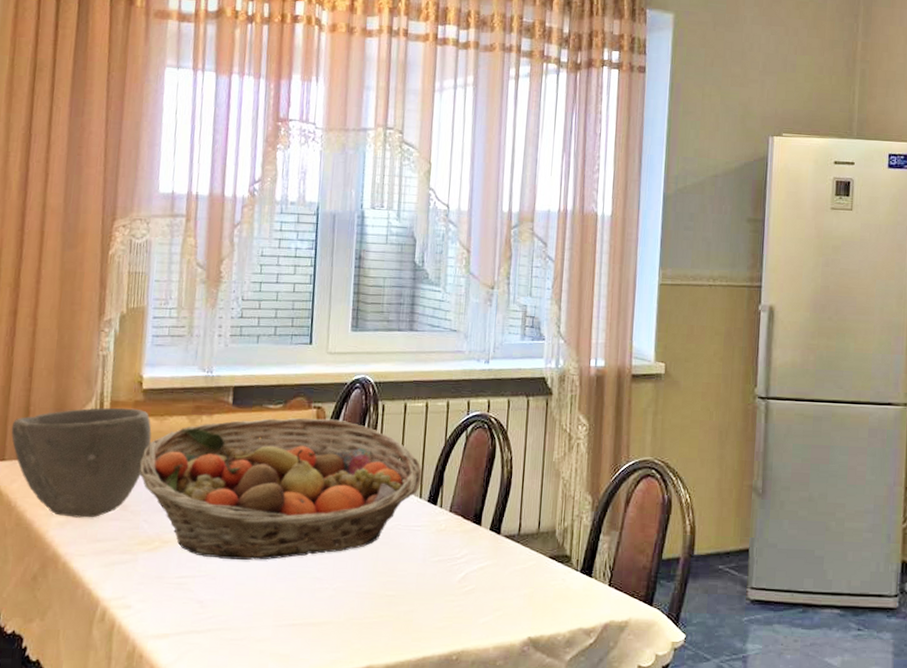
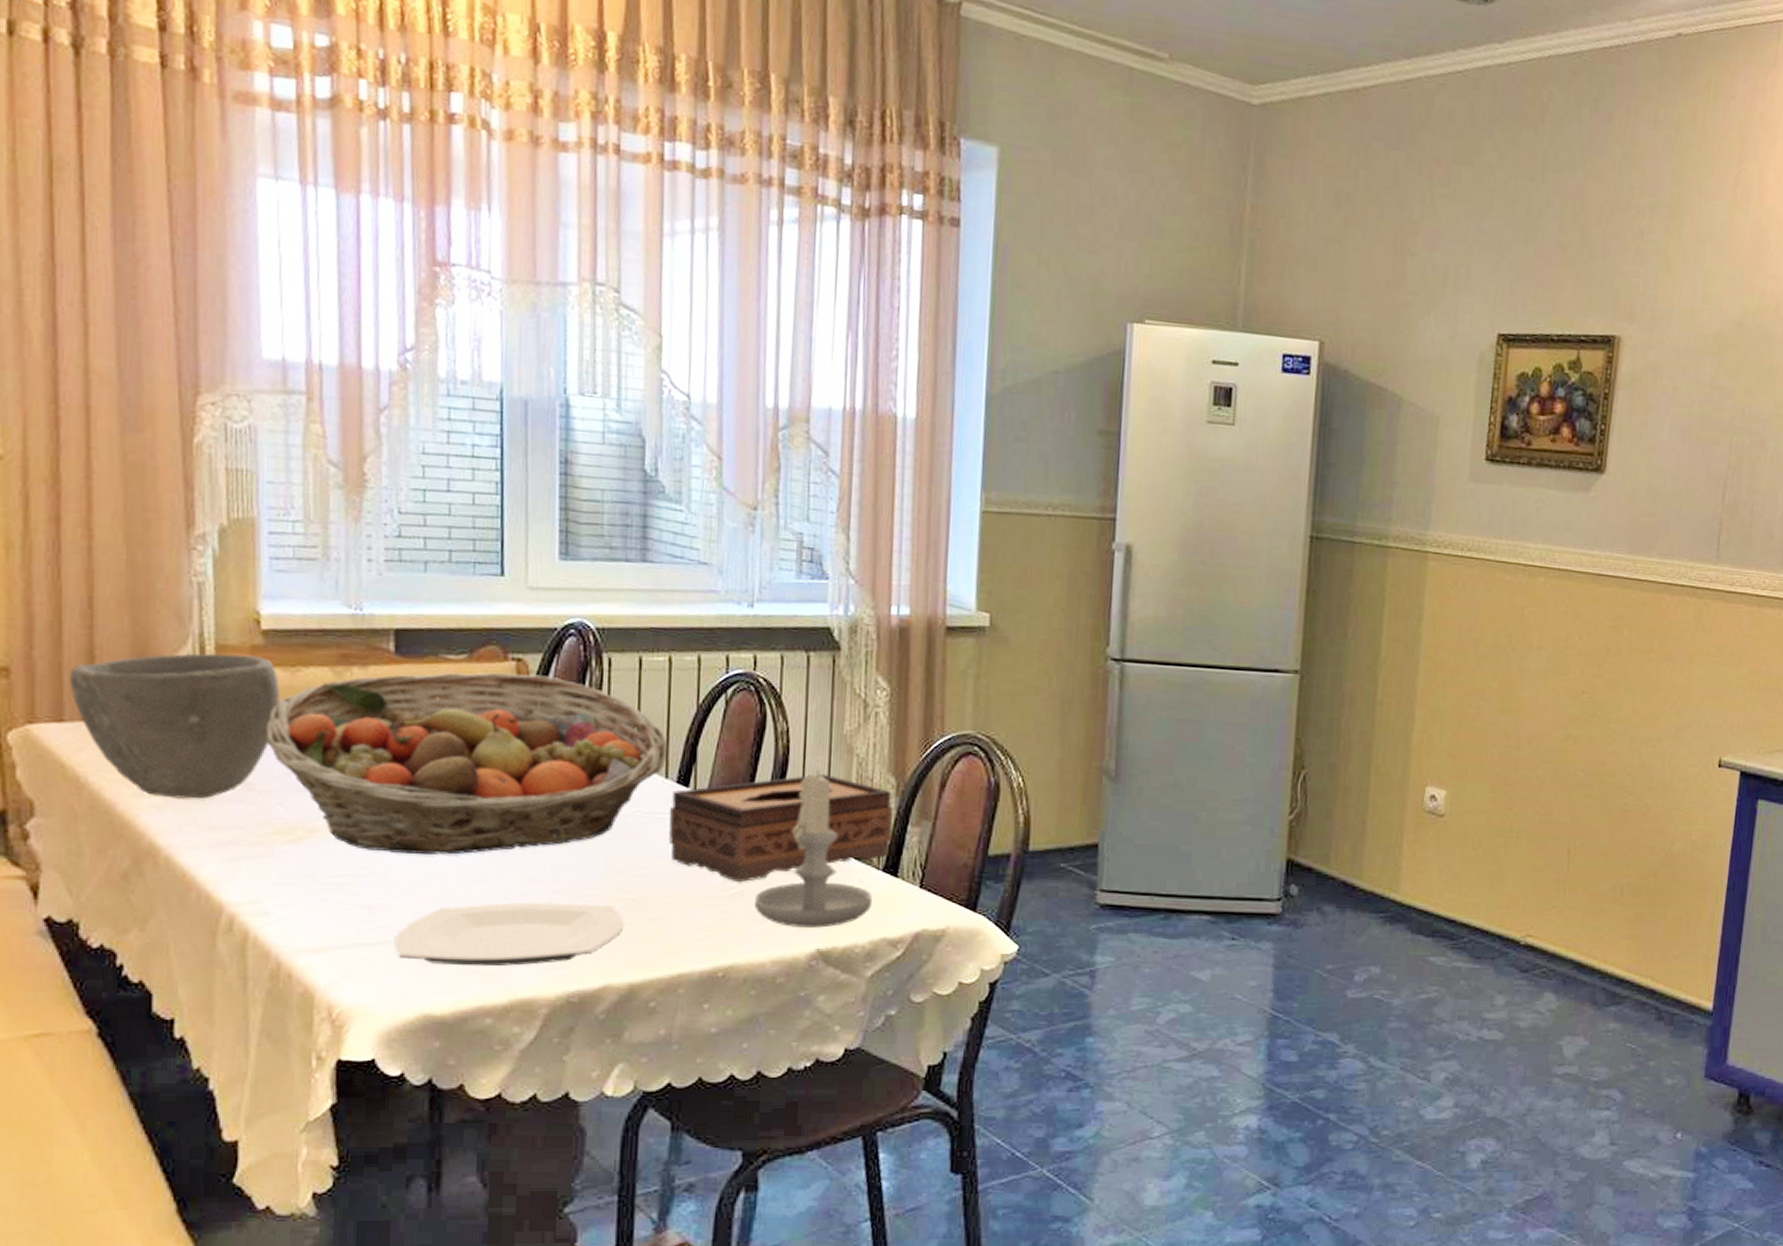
plate: none [217,597,385,650] -> present [394,902,625,967]
tissue box: none [420,493,589,582] -> present [669,773,893,883]
candle: none [481,489,572,619] -> present [754,769,873,928]

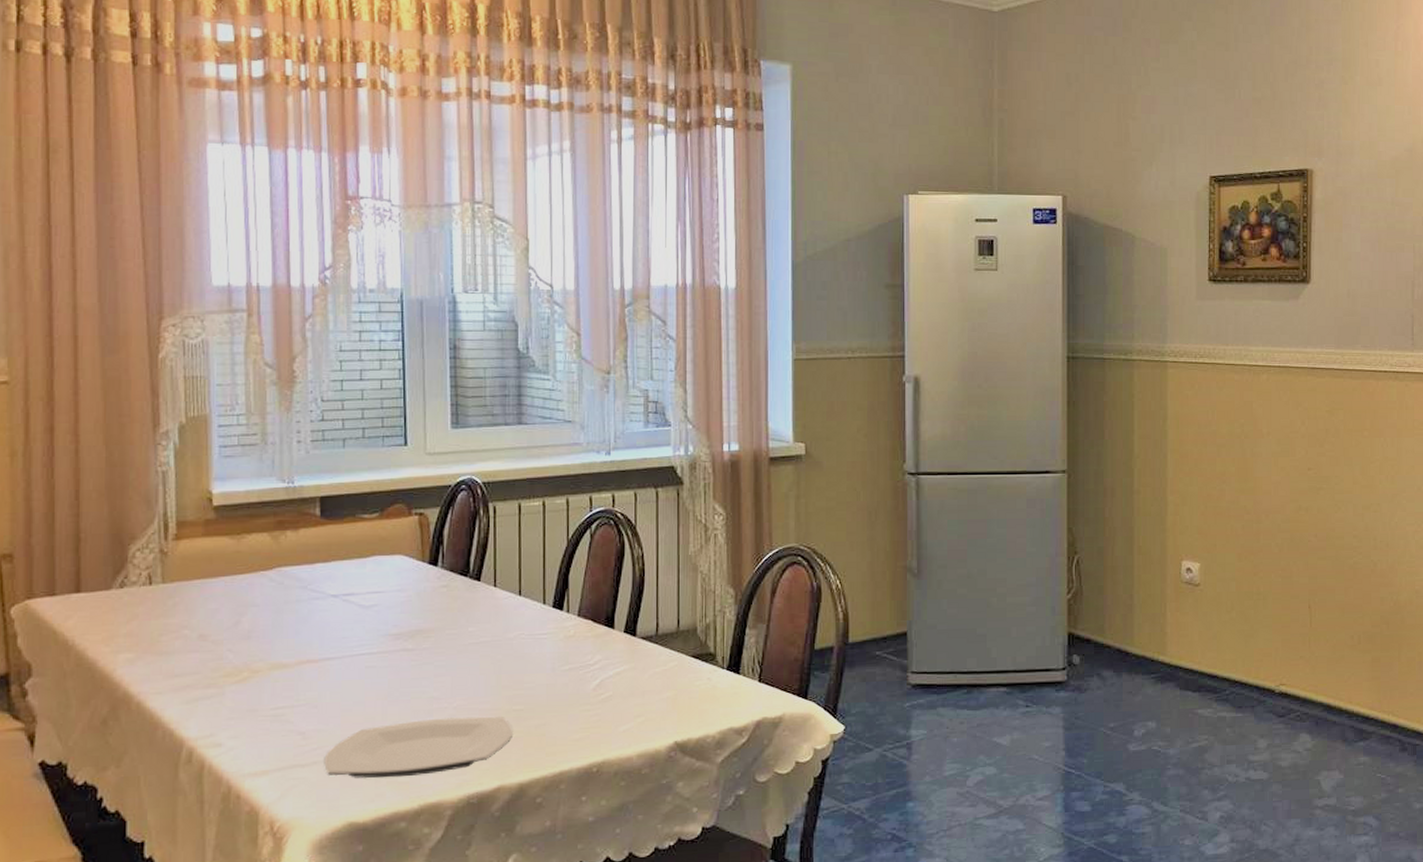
bowl: present [69,653,280,799] -> none [60,528,228,653]
fruit basket: present [265,672,668,855] -> none [217,525,545,685]
tissue box: present [669,773,893,883] -> none [548,590,734,689]
candle: present [754,769,873,928] -> none [620,586,720,724]

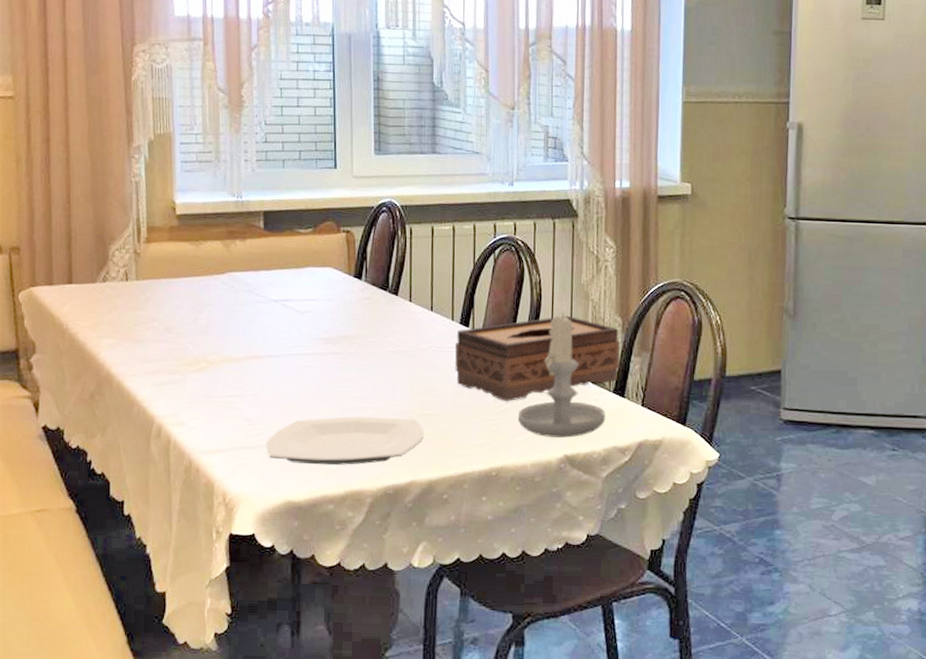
tissue box: none [548,590,734,689] -> present [455,315,620,402]
candle: none [620,586,720,724] -> present [517,311,606,438]

